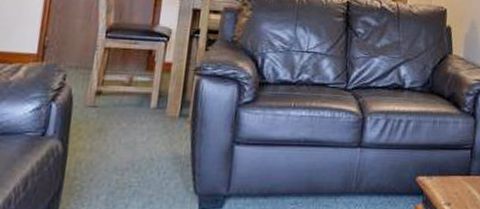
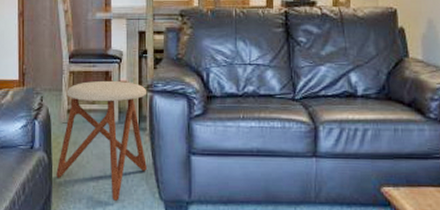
stool: none [71,60,195,196] -> present [56,80,147,201]

